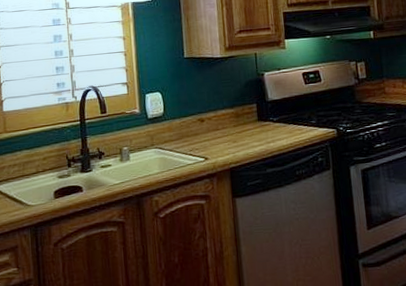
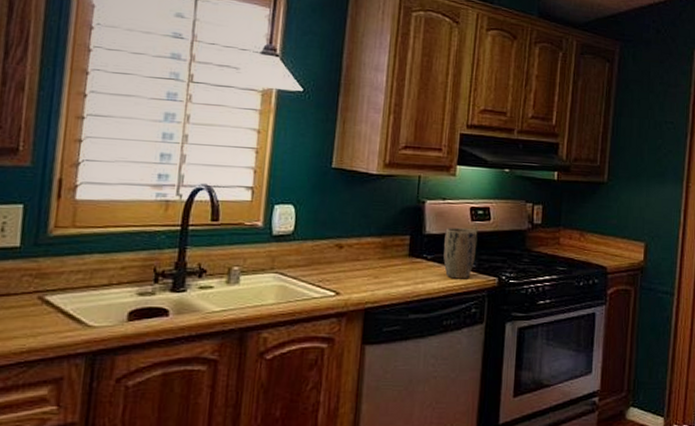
plant pot: none [284,91,314,135] -> present [443,228,478,279]

